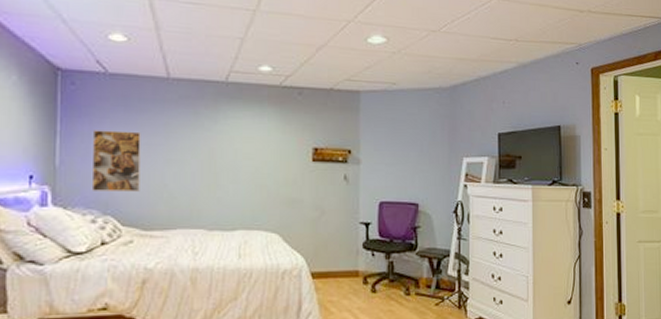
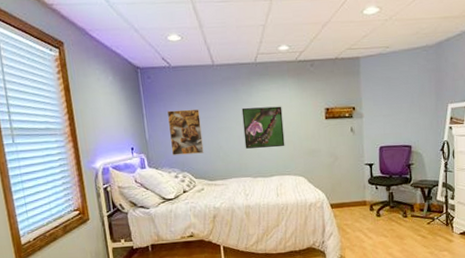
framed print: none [200,136,257,192] -> present [241,106,285,149]

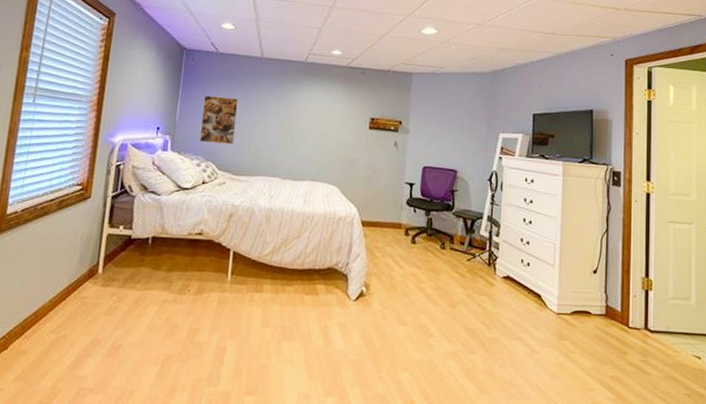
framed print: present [241,106,285,149] -> none [279,104,325,151]

